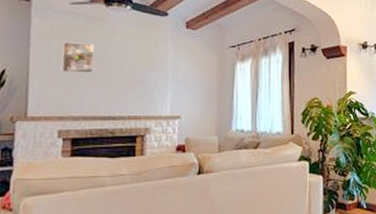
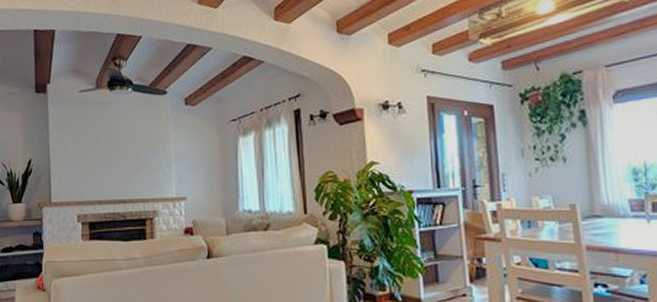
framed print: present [61,42,94,73] -> none [76,129,102,159]

